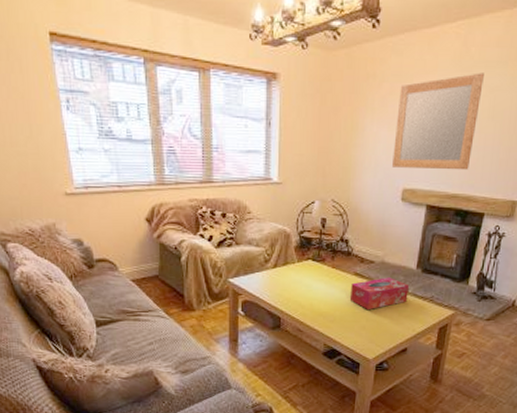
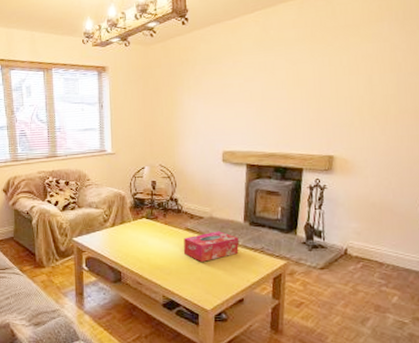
home mirror: present [392,73,484,170] -> none [210,50,285,134]

